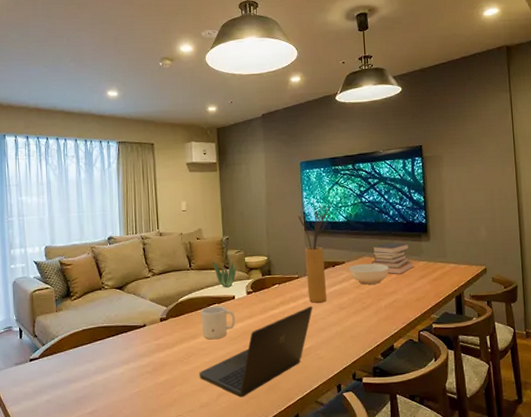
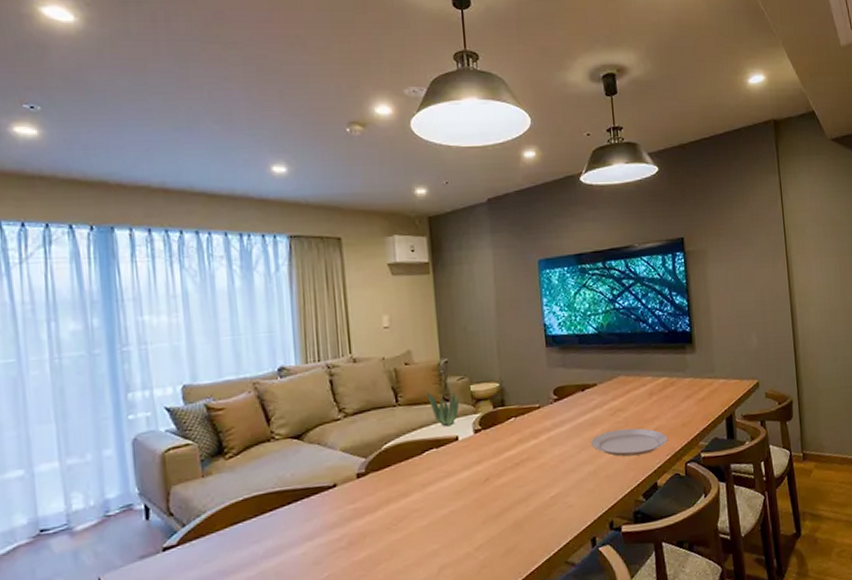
laptop: present [199,305,313,397] -> none [413,441,559,567]
mug: present [200,305,236,340] -> none [412,450,461,497]
vase: present [298,200,332,303] -> none [537,308,579,438]
plate: none [339,299,404,322] -> present [591,428,668,457]
bowl: present [348,263,389,285] -> none [601,384,650,411]
books: present [371,242,414,274] -> none [627,357,678,396]

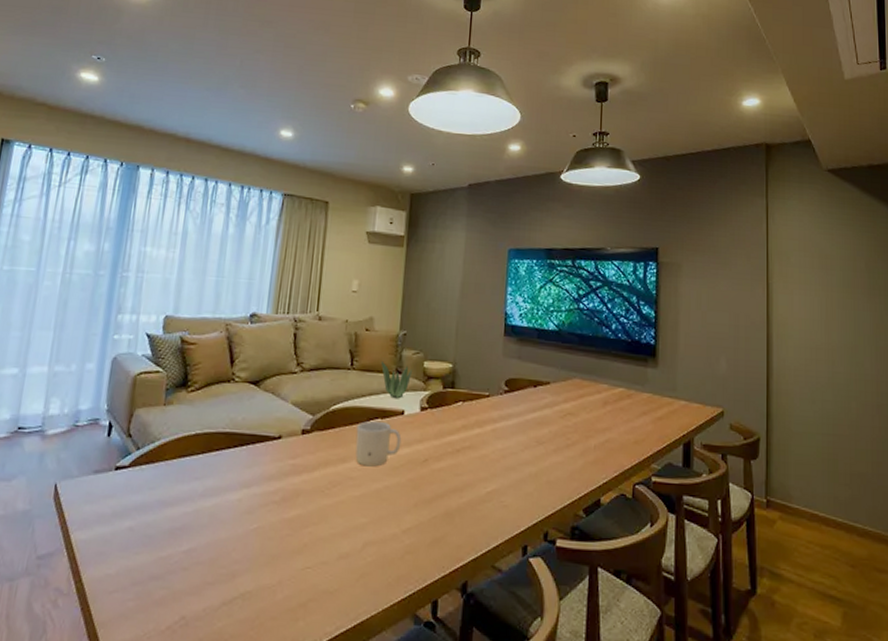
mug: none [412,450,461,497] -> present [355,420,402,467]
plate: present [591,428,668,457] -> none [536,434,618,466]

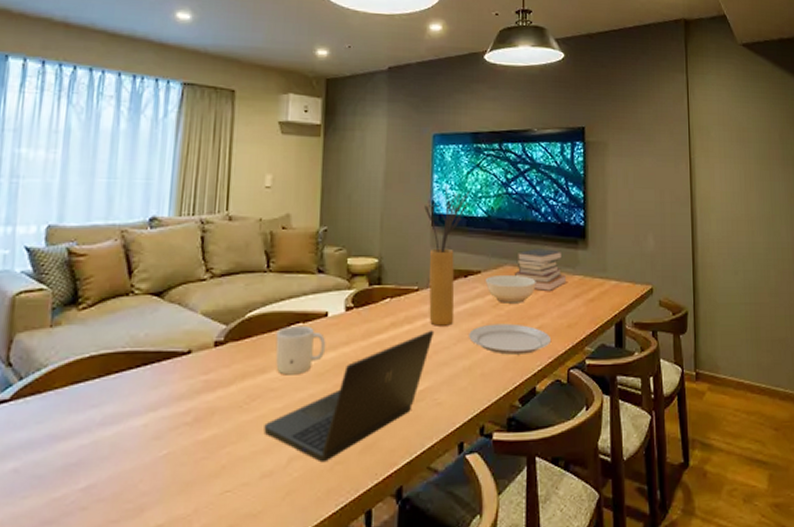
laptop: none [342,434,503,549] -> present [264,329,435,461]
plant: present [380,360,412,399] -> none [300,260,335,300]
vase: none [498,299,541,433] -> present [424,186,469,326]
plate: none [536,434,618,466] -> present [469,323,552,355]
bowl: none [553,387,604,416] -> present [485,274,536,303]
books: none [582,364,635,406] -> present [514,249,567,291]

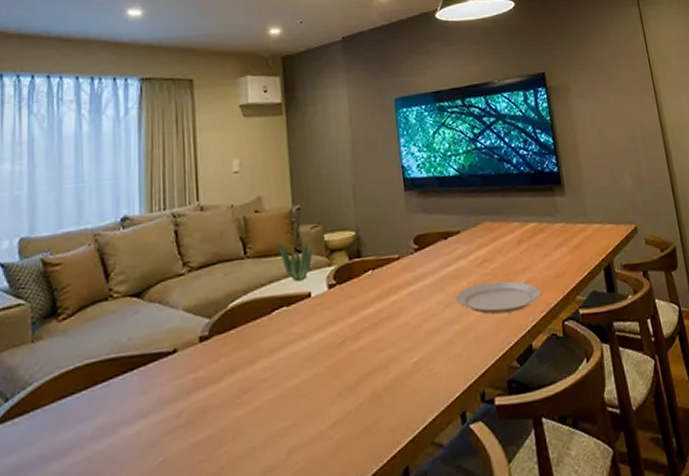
laptop: present [264,329,435,461] -> none [259,297,421,450]
mug: present [275,325,326,375] -> none [261,309,313,364]
plant: none [300,260,335,300] -> present [276,242,313,282]
vase: present [424,186,469,326] -> none [395,149,440,294]
bowl: present [485,274,536,303] -> none [465,230,518,261]
books: present [514,249,567,291] -> none [493,200,549,244]

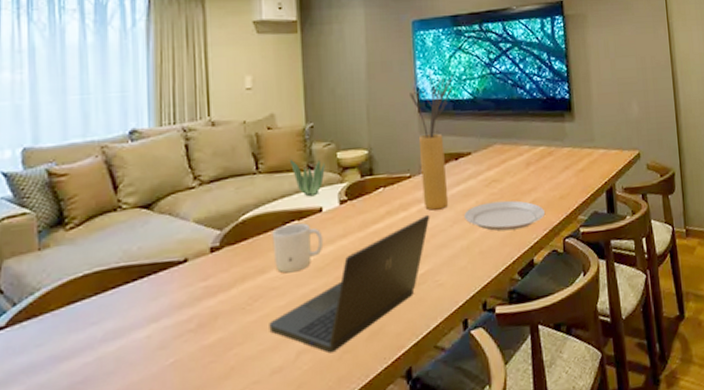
laptop: none [259,297,421,450] -> present [269,214,430,352]
mug: none [261,309,313,364] -> present [272,222,324,273]
vase: none [395,149,440,294] -> present [409,71,453,211]

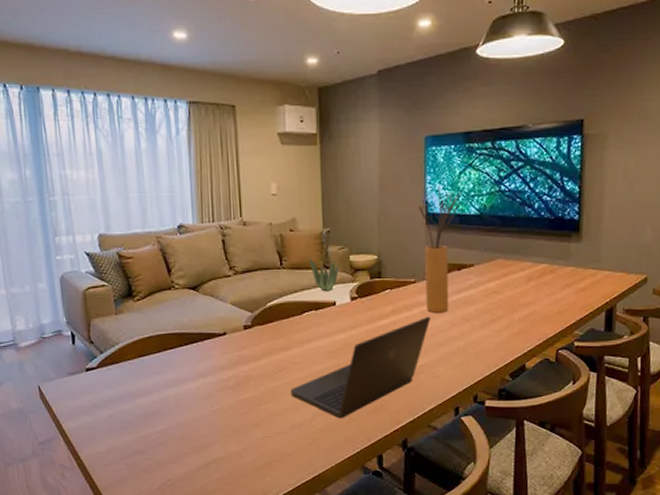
mug: present [272,222,324,273] -> none [293,312,336,352]
plate: present [464,200,546,231] -> none [463,310,542,337]

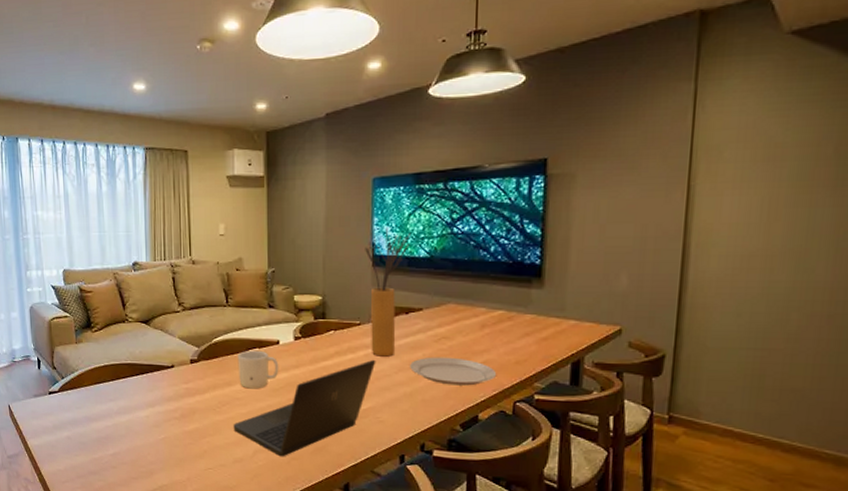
mug: none [293,312,336,352] -> present [237,350,279,389]
plant: present [308,258,339,292] -> none [253,297,283,331]
plate: none [463,310,542,337] -> present [410,357,497,386]

